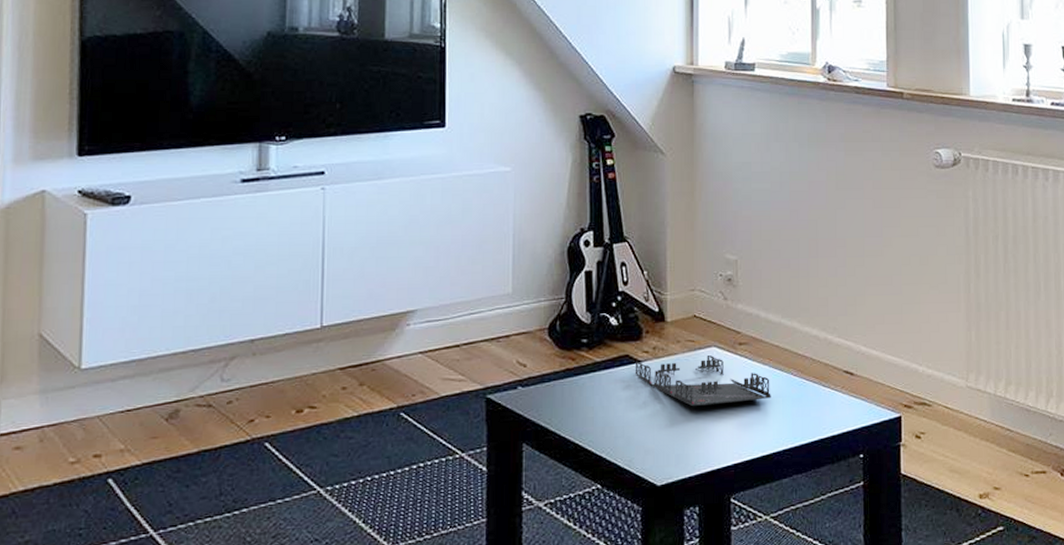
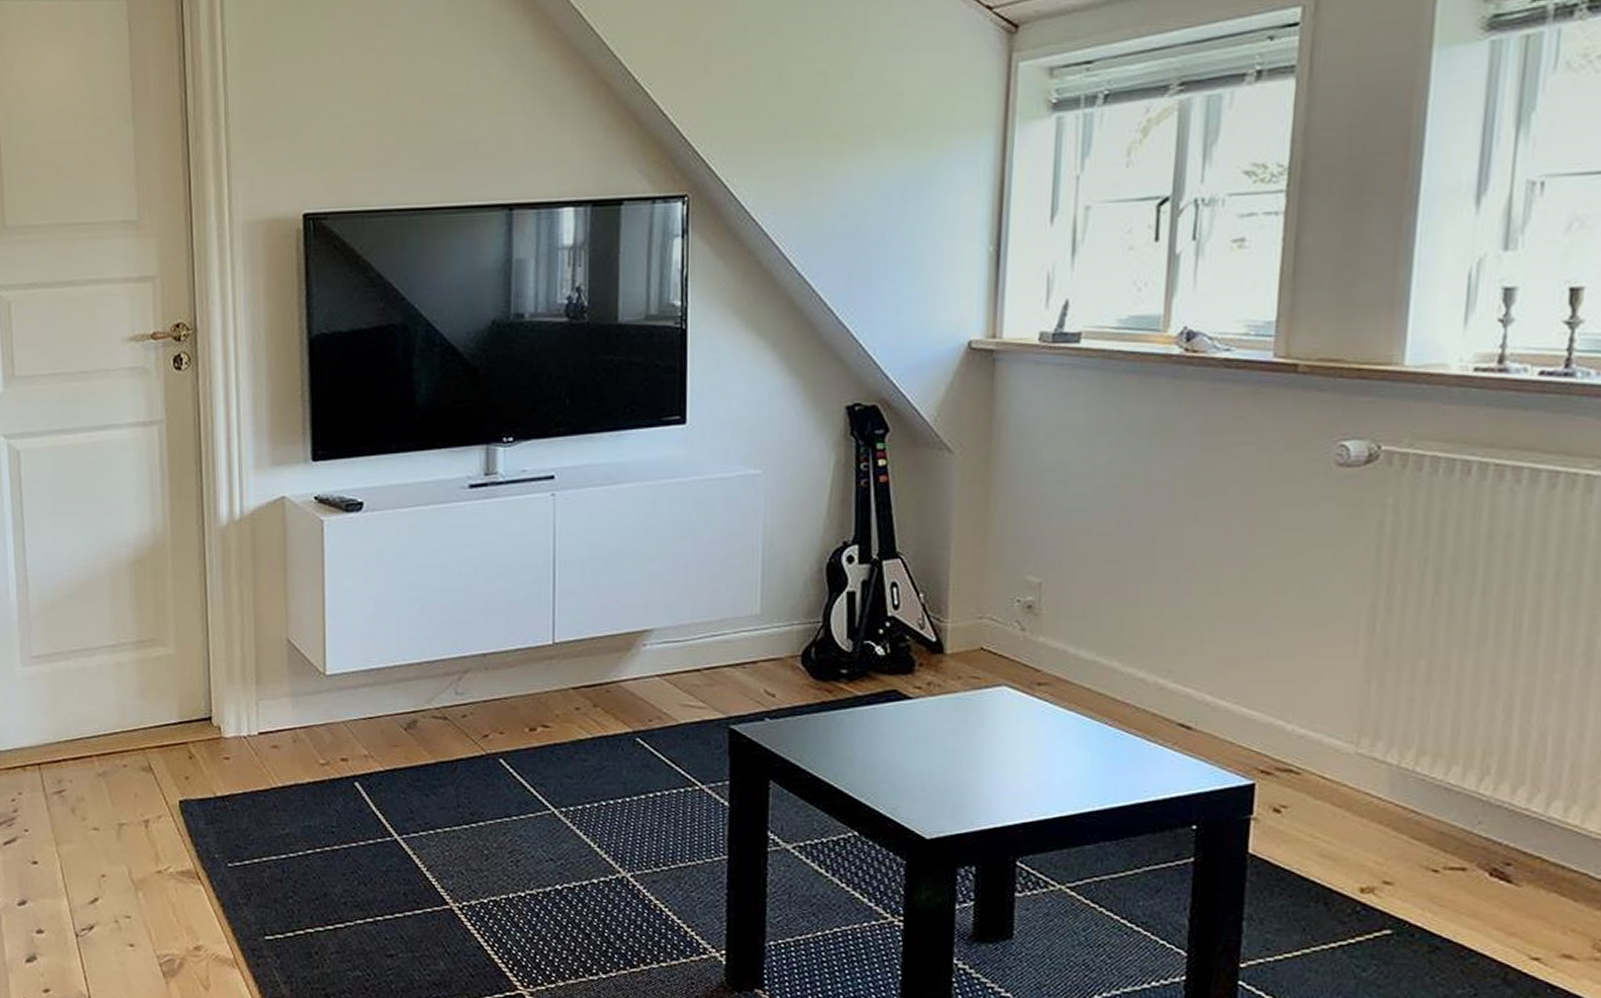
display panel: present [636,355,771,407] -> none [905,696,1077,754]

